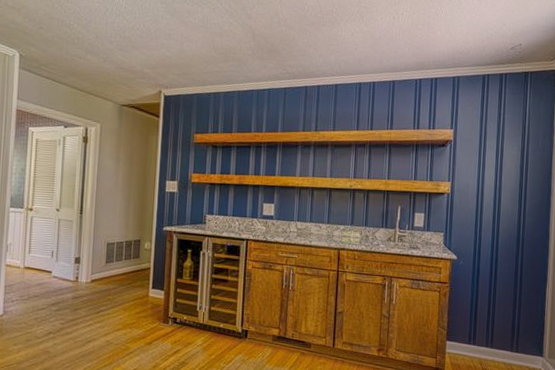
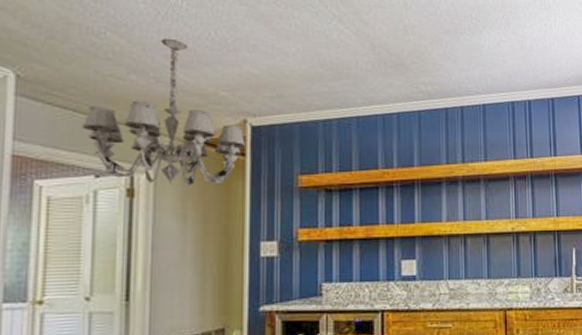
chandelier: none [57,28,161,137] -> present [82,38,247,186]

